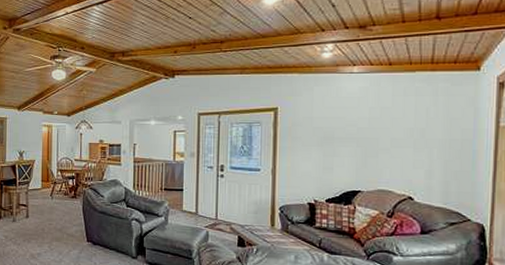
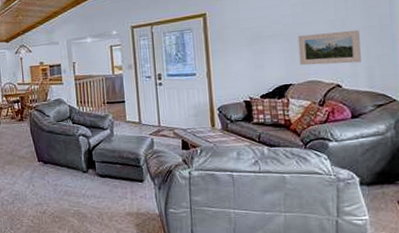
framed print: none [371,141,440,176] -> present [297,30,361,66]

